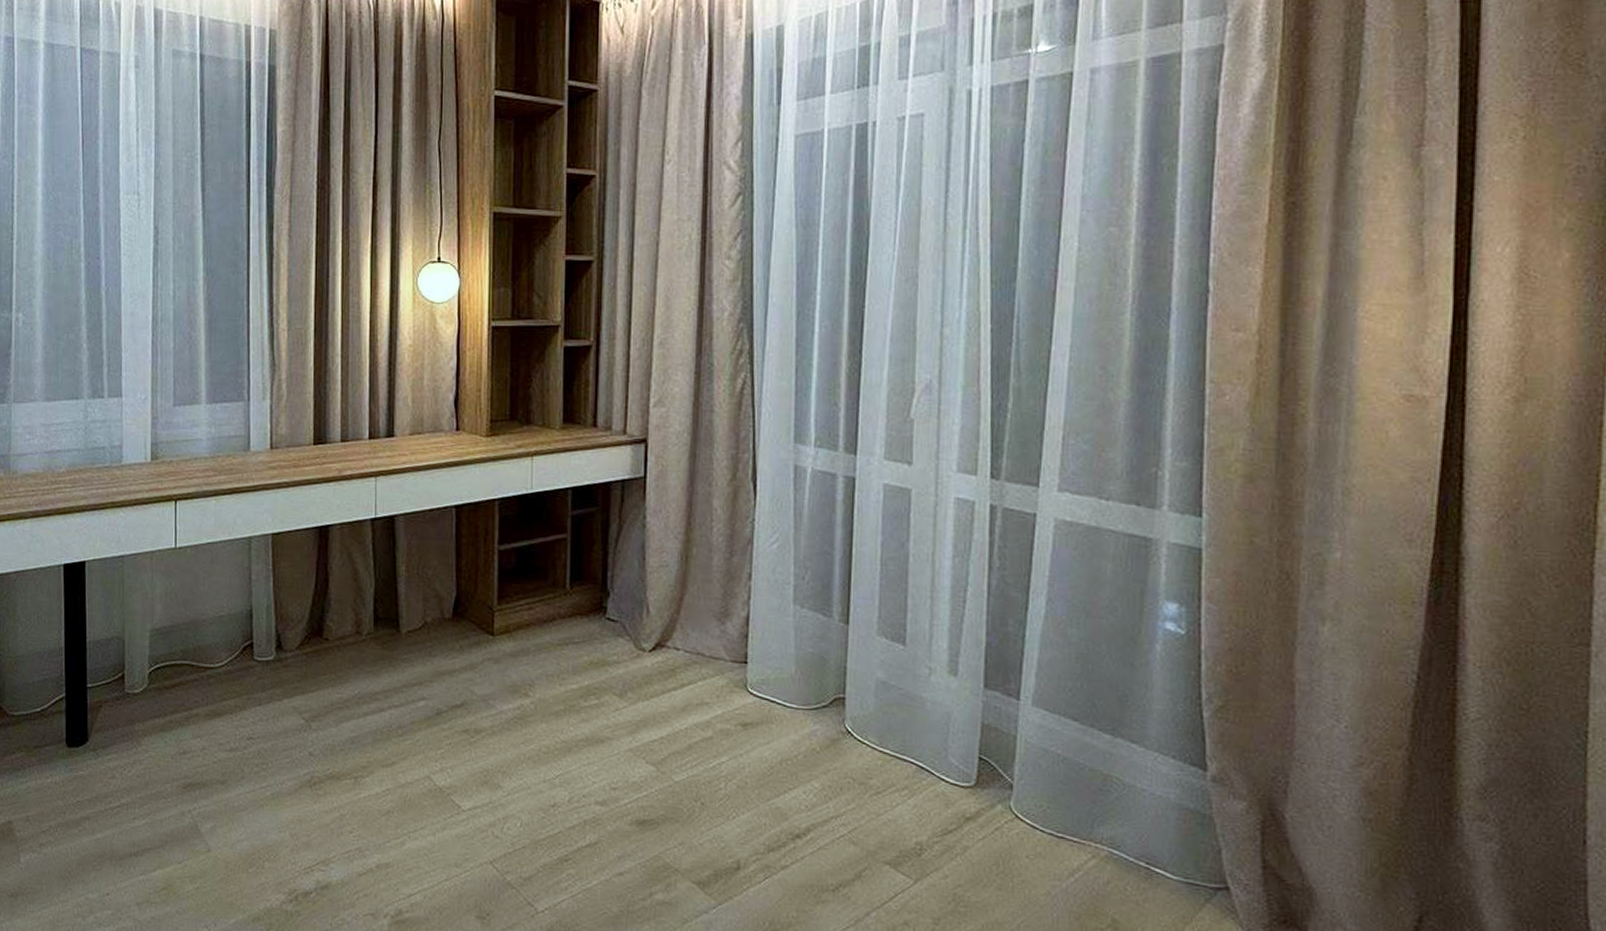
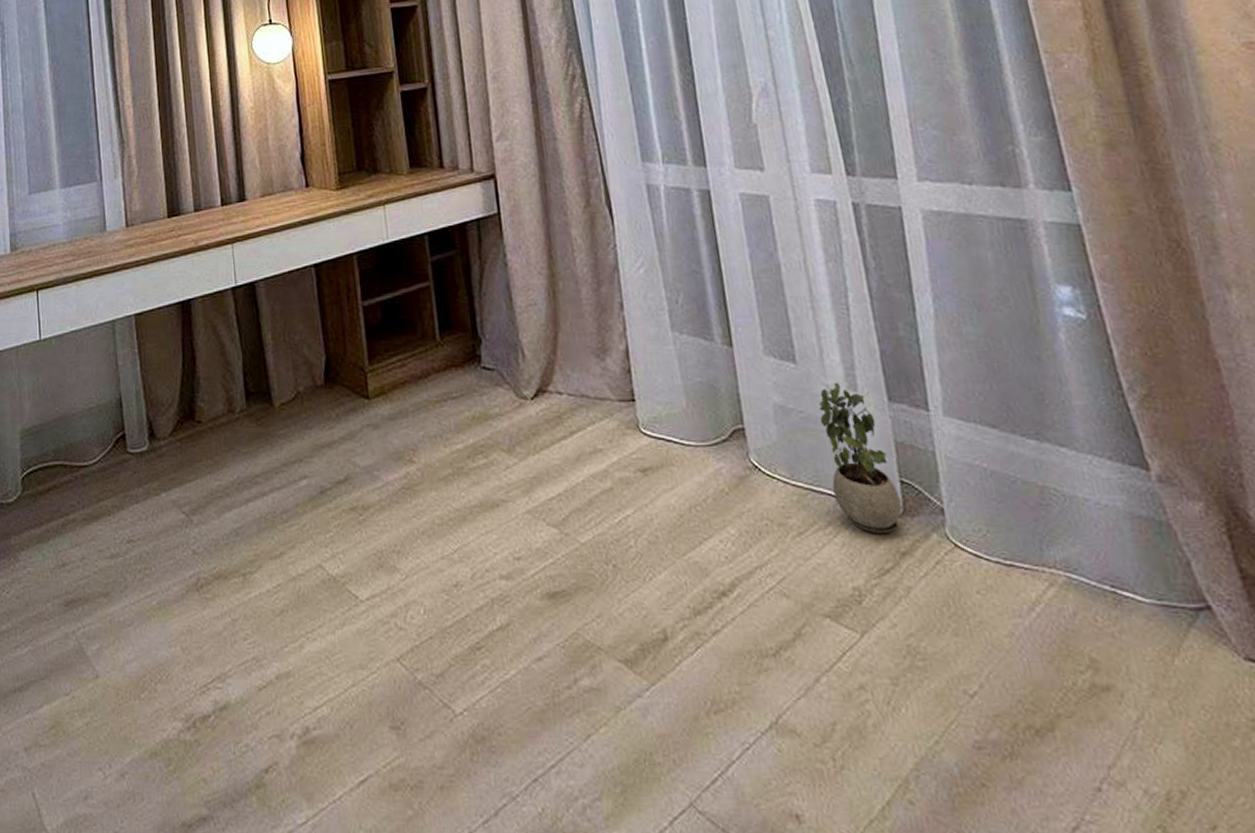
potted plant: none [916,666,975,801] -> present [818,382,902,534]

